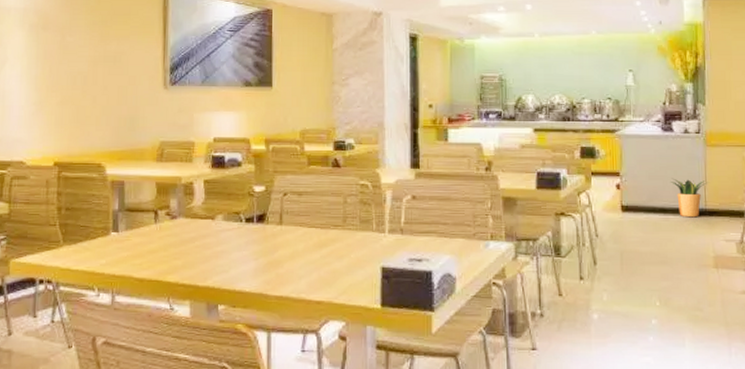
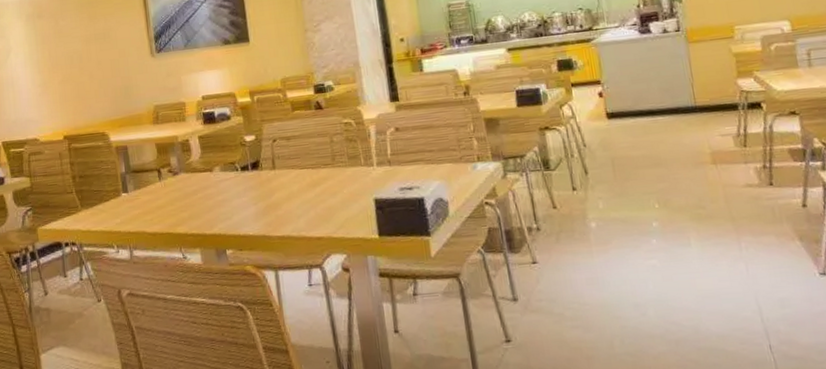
potted plant: present [670,178,709,218] -> none [654,78,696,117]

